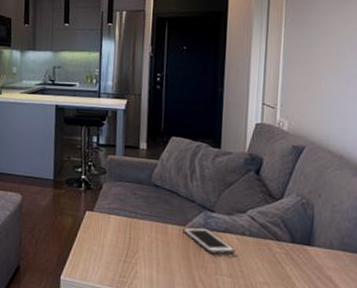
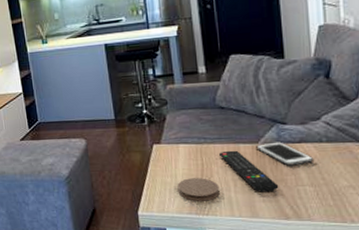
coaster: none [102,250,143,276] -> present [177,178,220,201]
remote control: none [146,228,199,277] -> present [218,150,279,192]

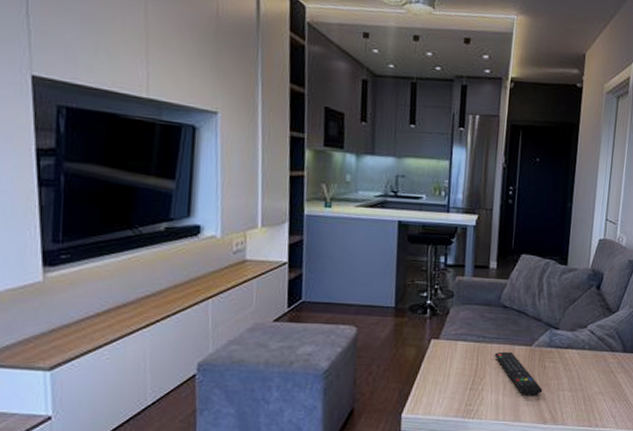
coaster: present [177,178,220,201] -> none [448,378,490,404]
cell phone: present [256,142,315,166] -> none [529,346,576,371]

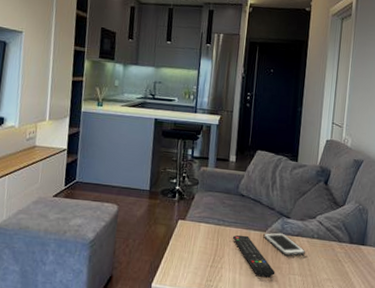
cell phone: none [529,346,576,371] -> present [263,232,306,256]

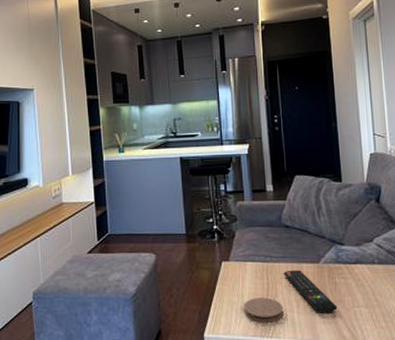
coaster: none [191,256,228,280] -> present [243,297,284,323]
cell phone: present [263,232,306,256] -> none [317,262,369,287]

